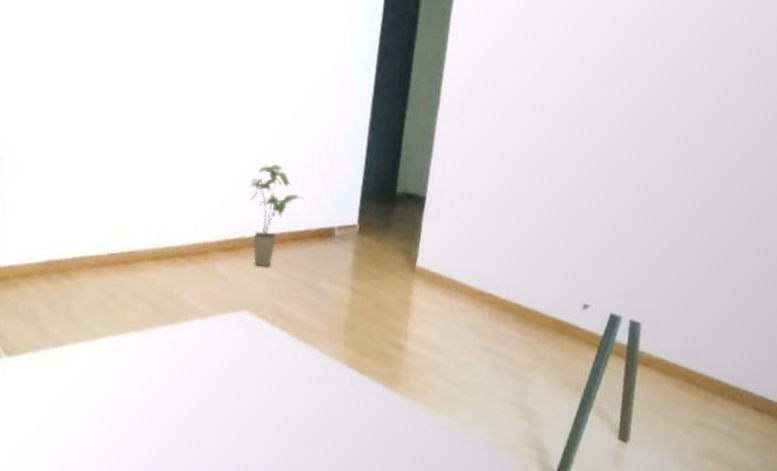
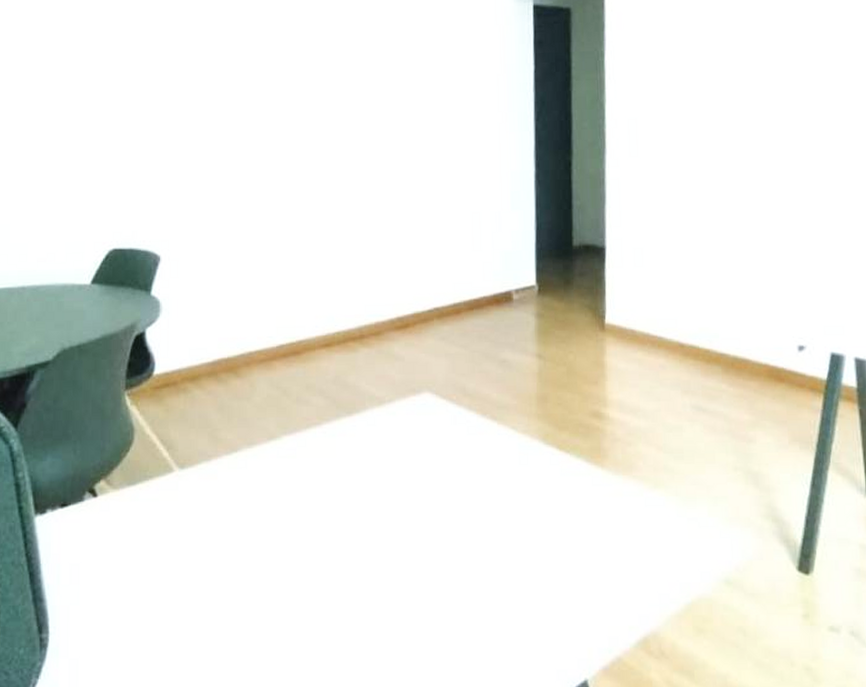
house plant: present [249,164,304,267] -> none [416,231,476,342]

